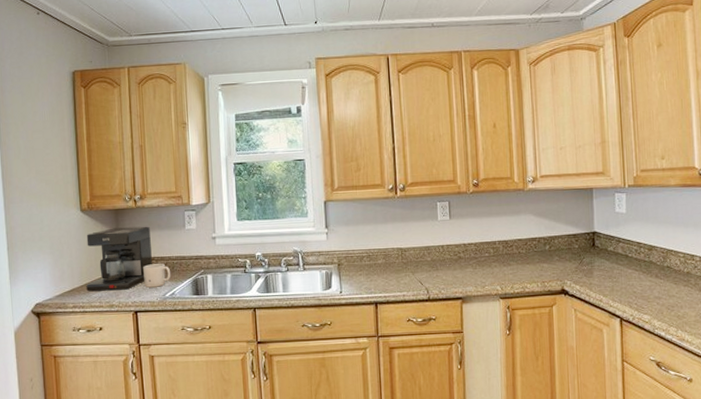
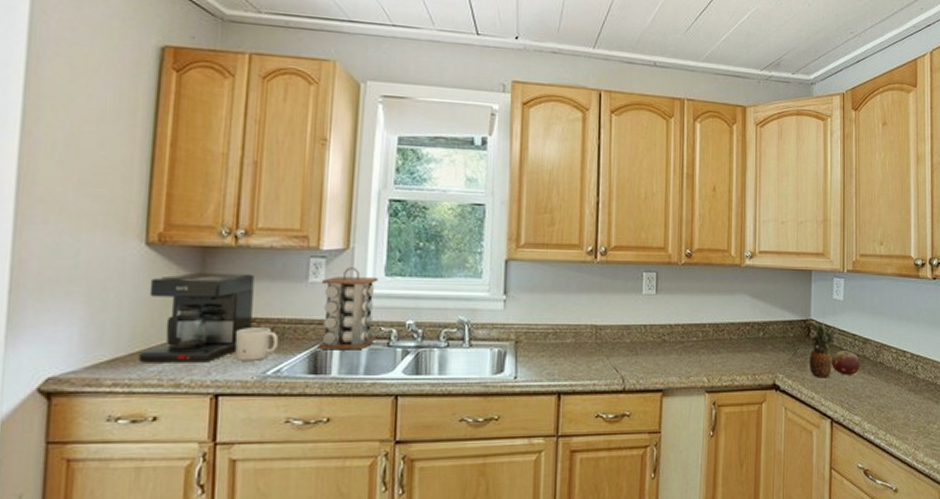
spice rack: none [194,215,236,277] -> present [317,266,379,350]
fruit: none [592,232,623,283] -> present [808,320,838,378]
fruit: none [617,257,647,279] -> present [831,351,860,375]

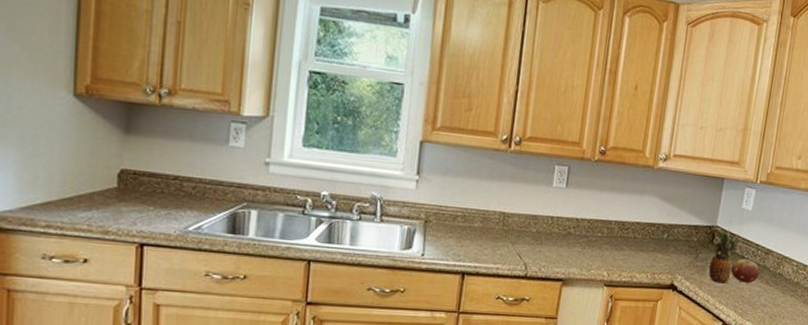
coffee maker: present [138,272,254,363] -> none [69,127,177,214]
mug: present [234,328,279,361] -> none [158,184,200,216]
spice rack: present [317,266,379,350] -> none [236,134,297,215]

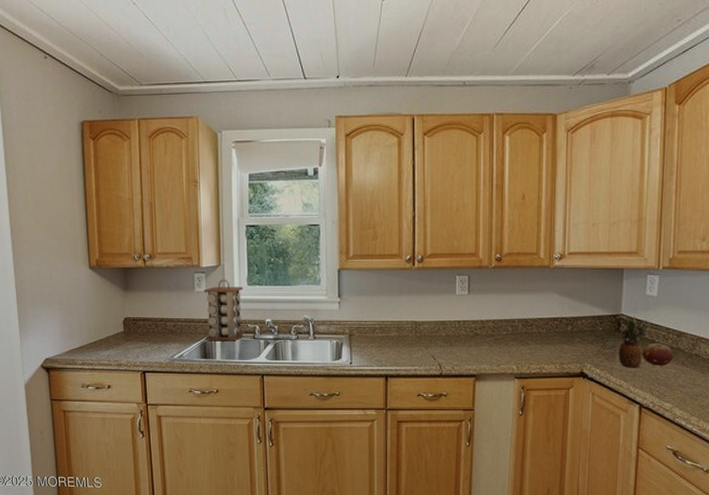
spice rack: none [236,134,297,215] -> present [203,279,245,341]

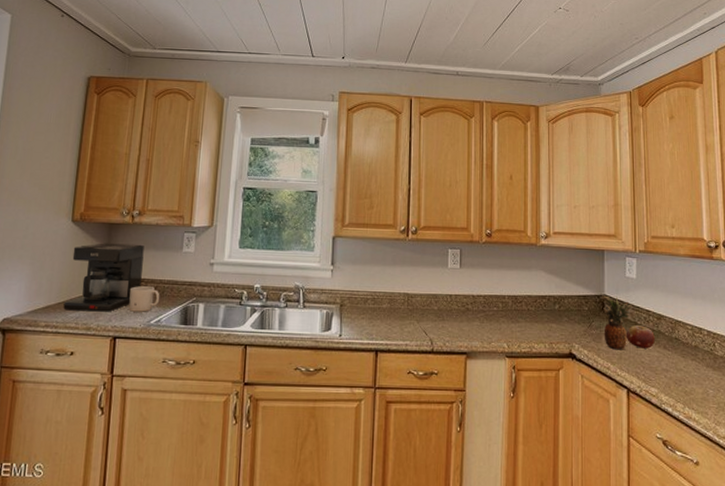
coffee maker: none [95,286,161,350] -> present [63,243,144,312]
mug: none [151,325,180,348] -> present [129,286,160,312]
spice rack: present [203,279,245,341] -> none [188,240,234,307]

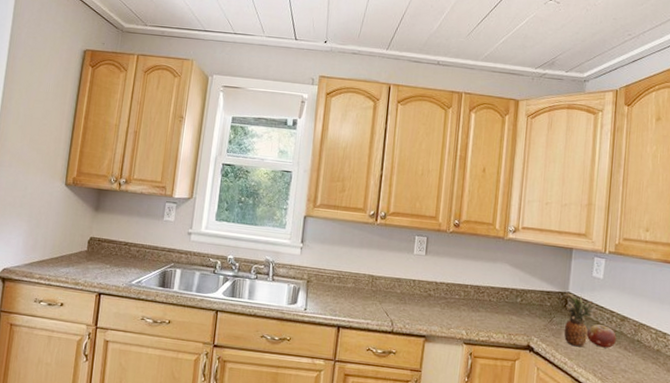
coffee maker: present [63,243,144,312] -> none [55,206,129,270]
mug: present [129,286,160,312] -> none [113,248,142,273]

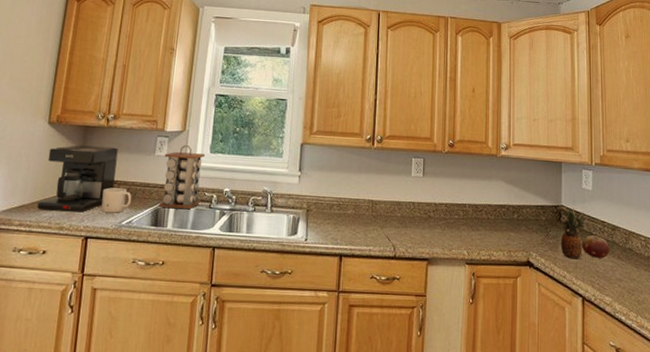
coffee maker: none [55,206,129,270] -> present [37,145,118,212]
mug: none [113,248,142,273] -> present [101,187,132,213]
spice rack: none [166,211,211,273] -> present [158,144,206,210]

